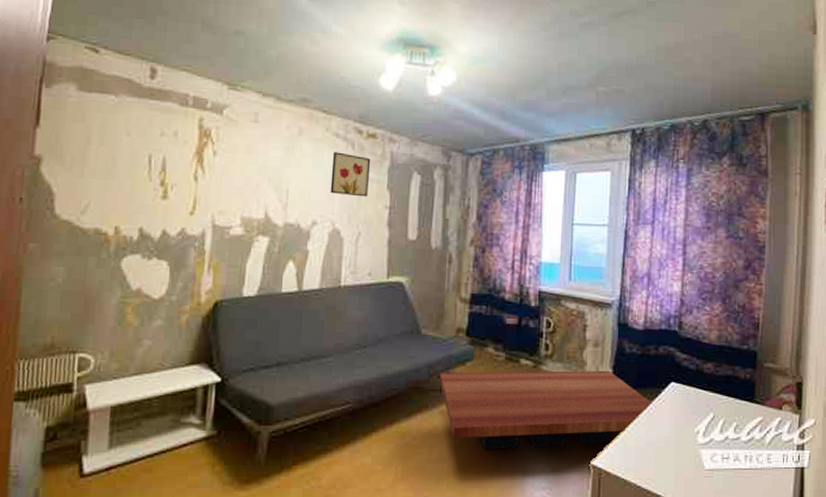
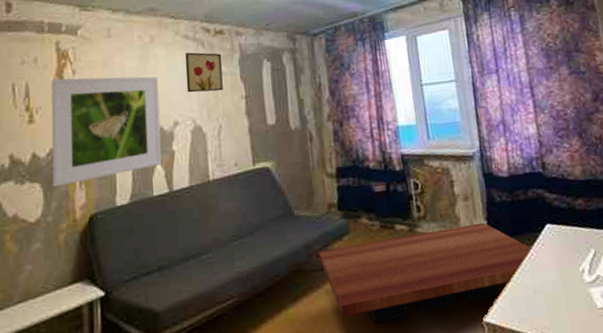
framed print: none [180,157,301,268] -> present [51,76,163,187]

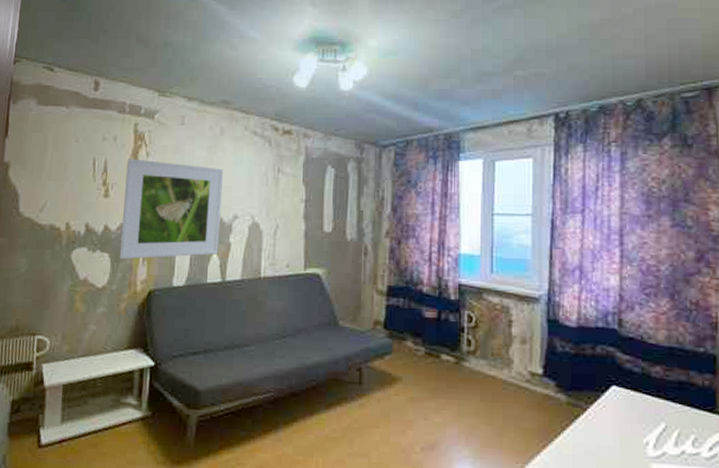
wall art: present [185,52,223,93] -> none [249,149,287,191]
coffee table: present [318,222,534,324] -> none [358,364,592,449]

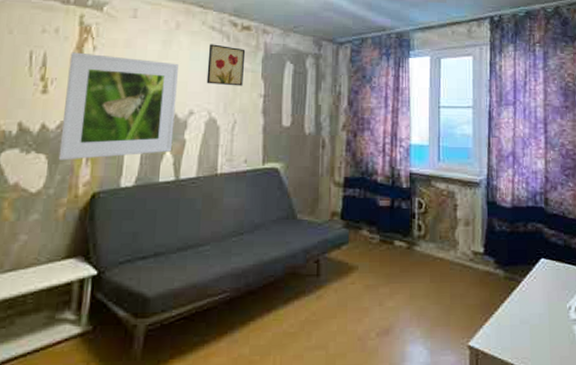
wall art: none [249,149,287,191] -> present [206,44,246,86]

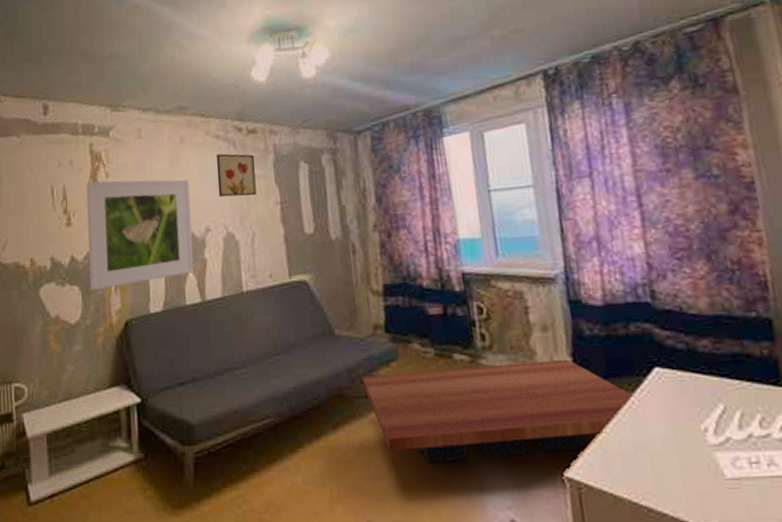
coffee table: none [315,249,525,335] -> present [362,359,635,464]

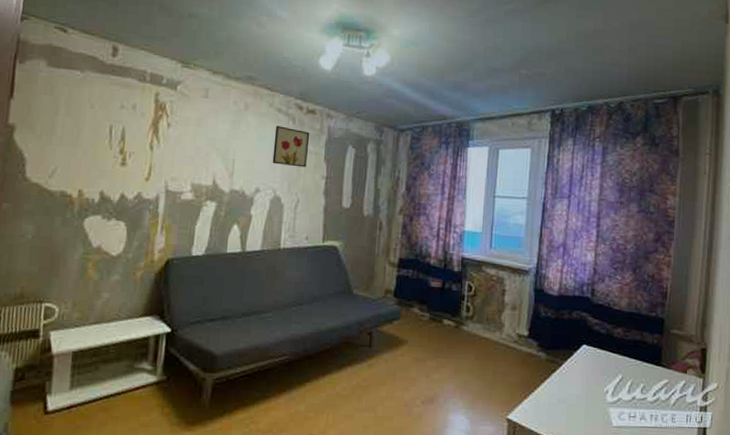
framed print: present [86,179,195,291] -> none [136,128,246,229]
coffee table: present [362,359,635,464] -> none [368,329,566,402]

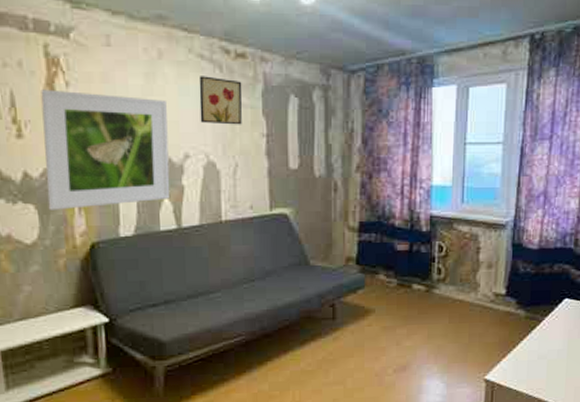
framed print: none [136,128,246,229] -> present [40,89,171,210]

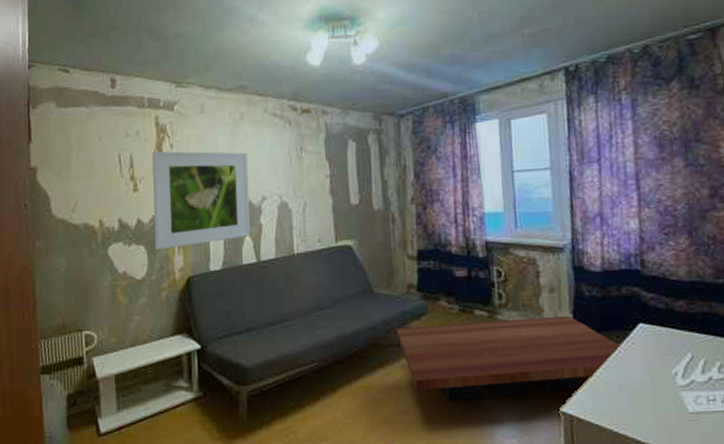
wall art: present [199,76,243,125] -> none [272,130,309,170]
coffee table: none [331,290,547,372] -> present [396,315,622,401]

